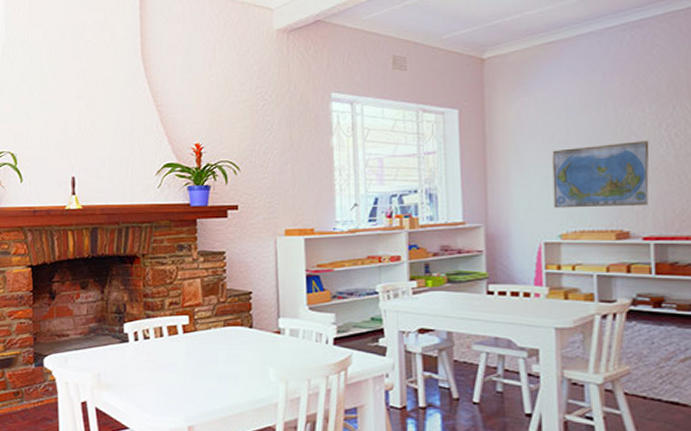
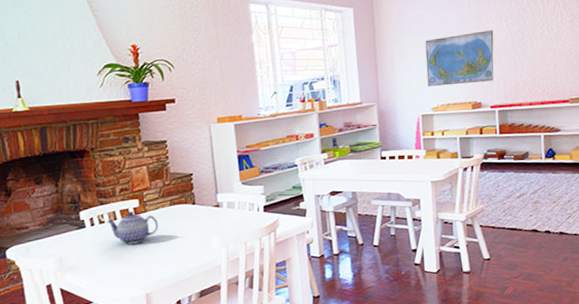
teapot: none [152,329,209,367] -> present [107,211,159,245]

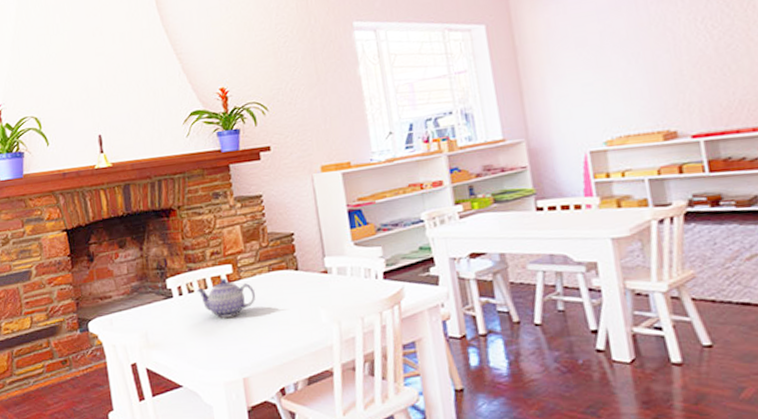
world map: present [425,30,494,87] -> none [586,36,693,116]

